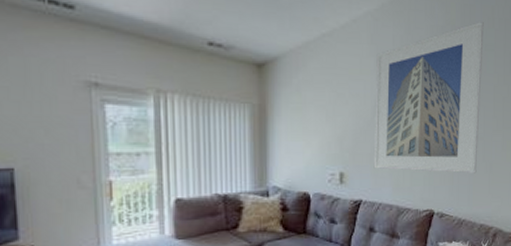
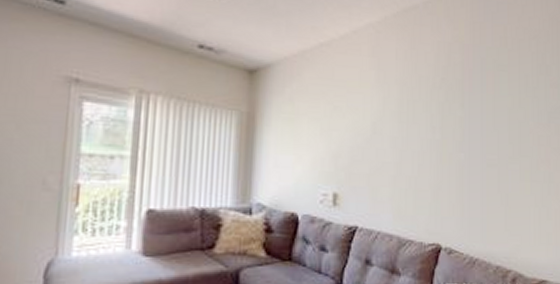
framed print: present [373,21,484,174] -> none [372,39,496,205]

